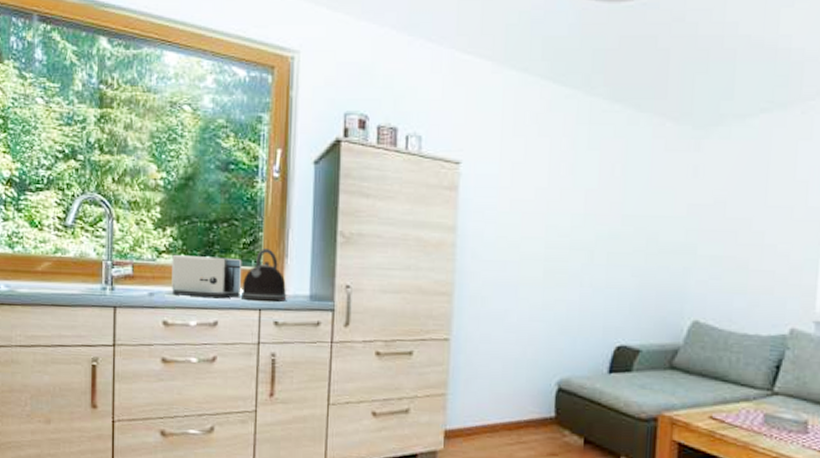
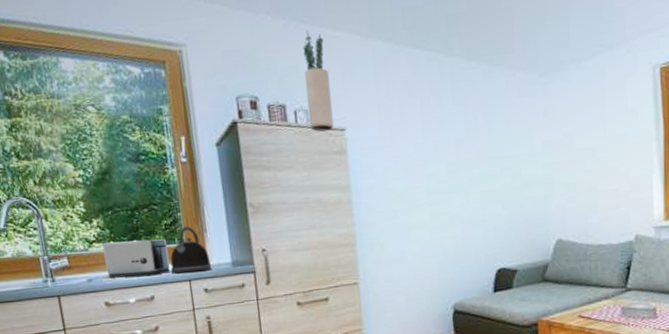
vase: none [421,49,452,162] -> present [303,29,334,132]

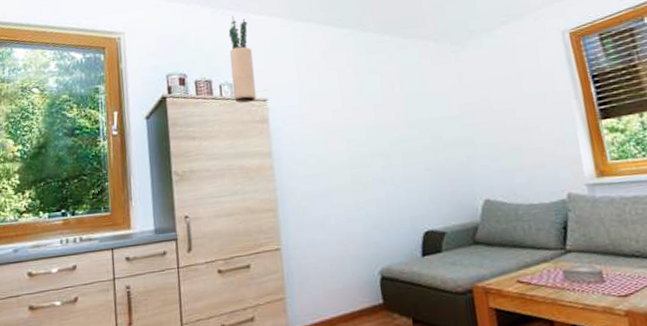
toaster: present [102,239,171,278] -> none [32,208,95,248]
kettle: present [170,226,212,274] -> none [94,195,135,243]

